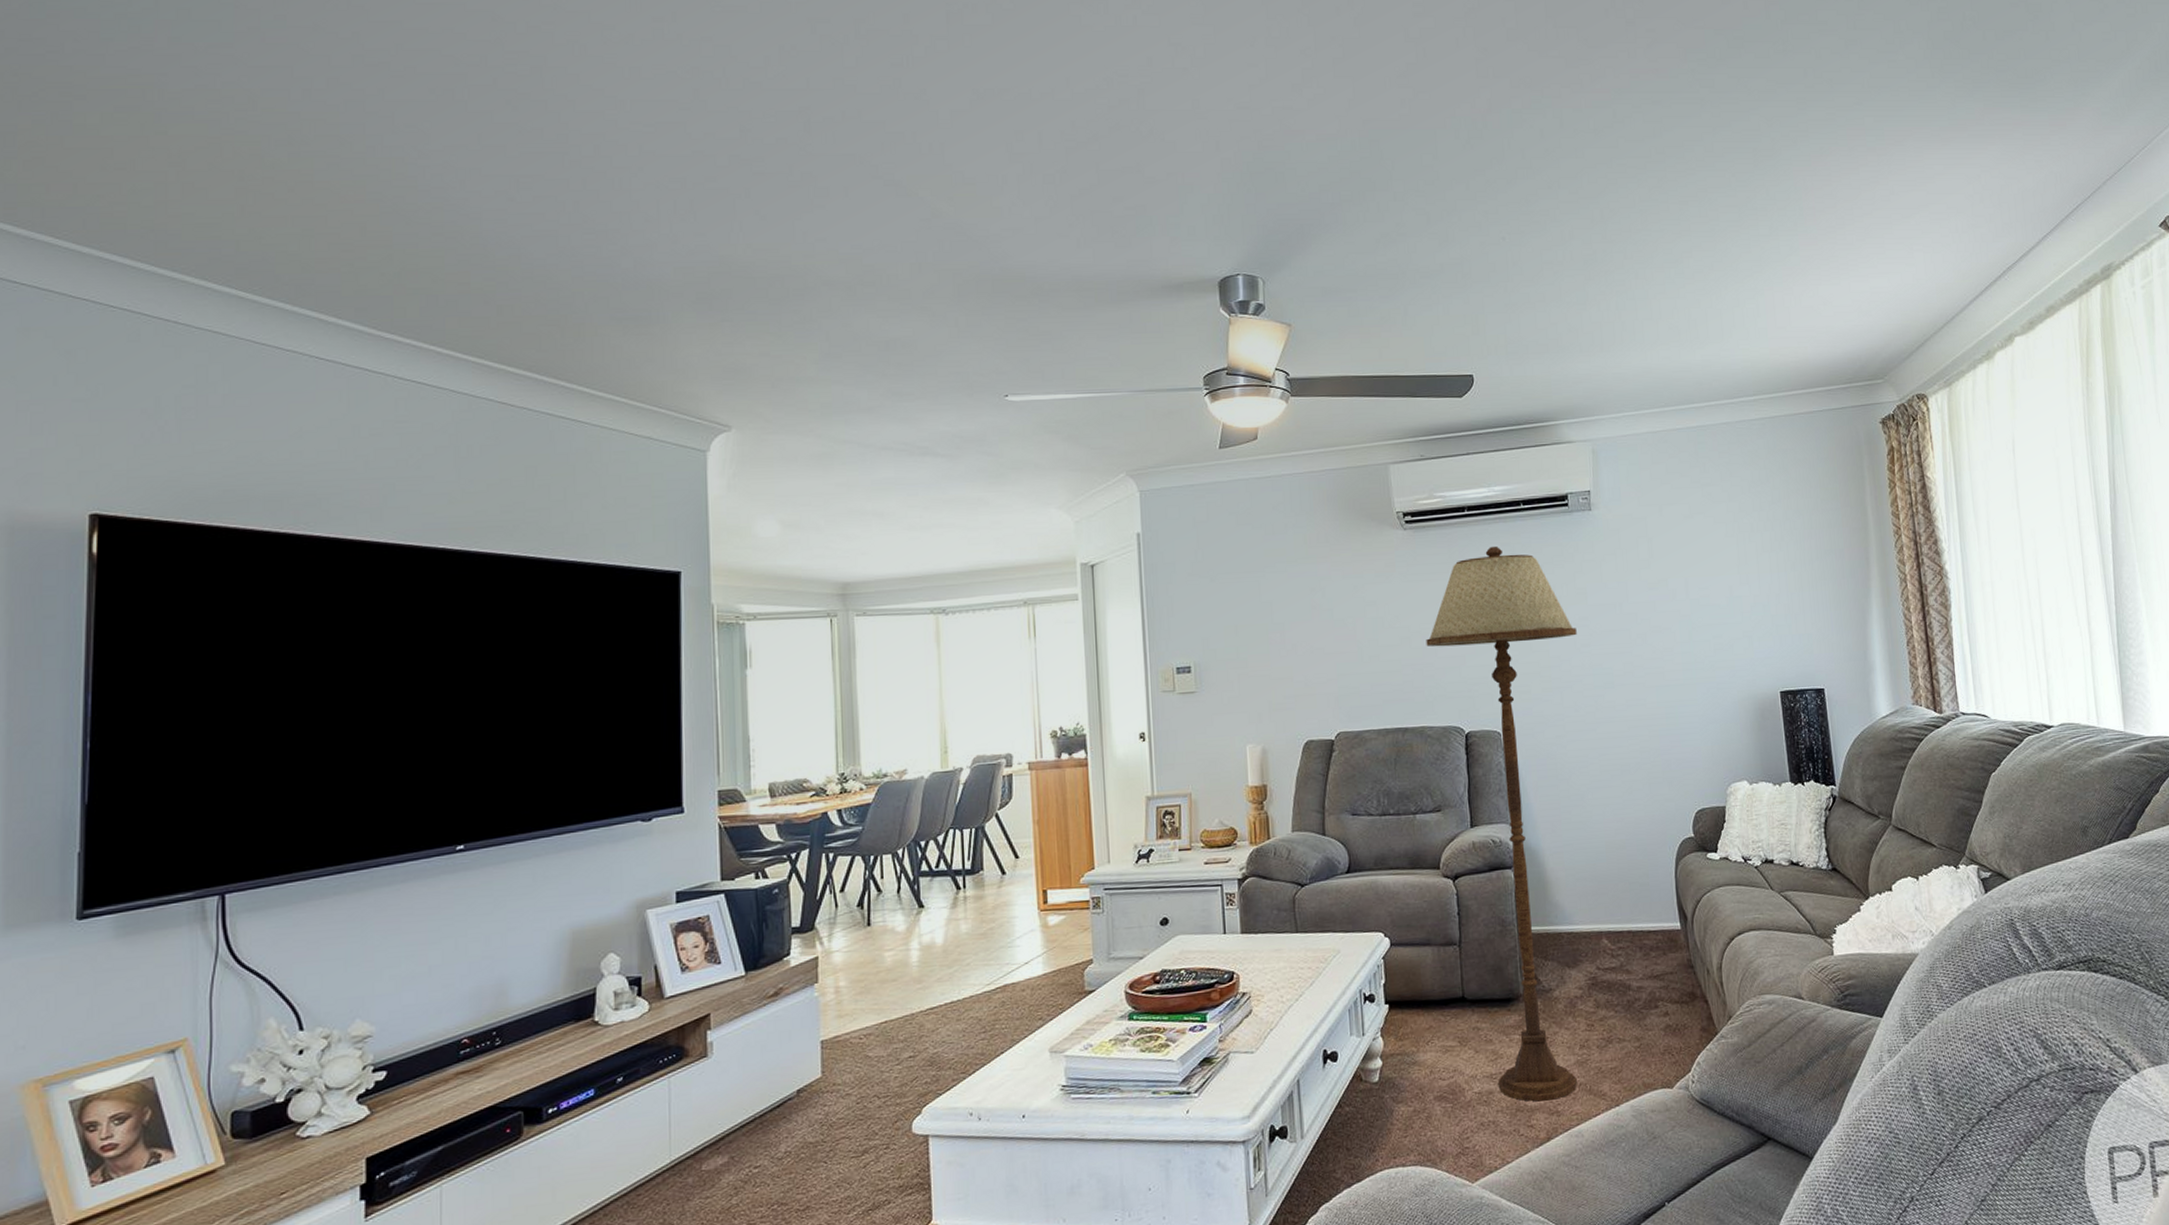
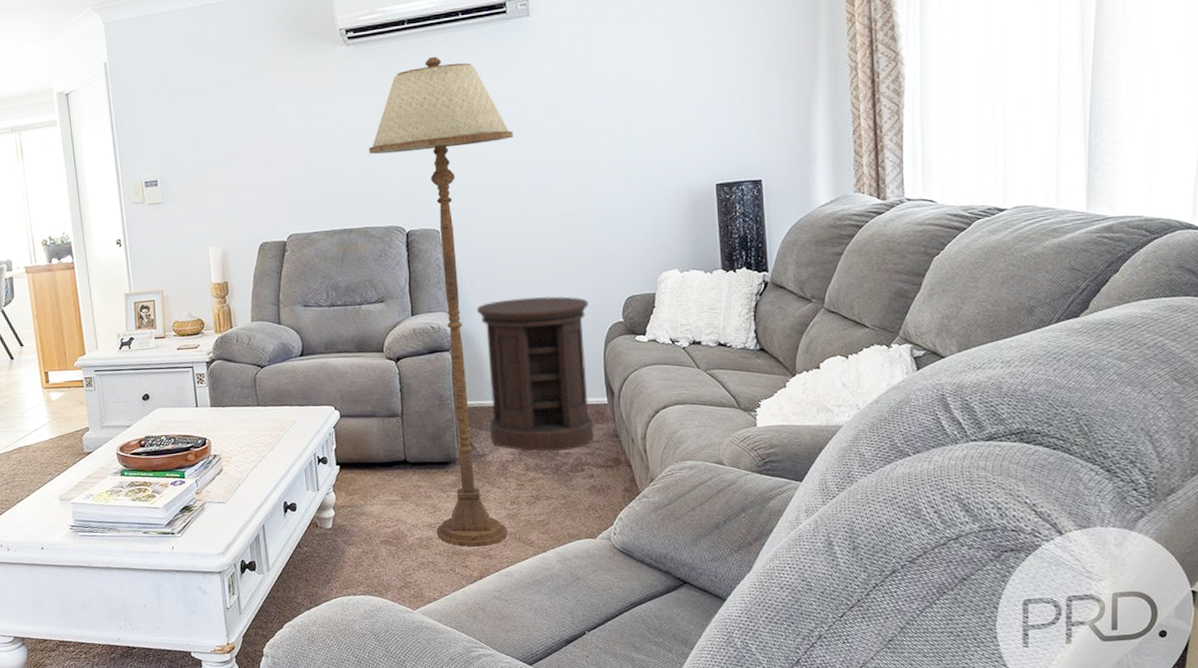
side table: none [1540,808,1668,985] -> present [476,296,594,451]

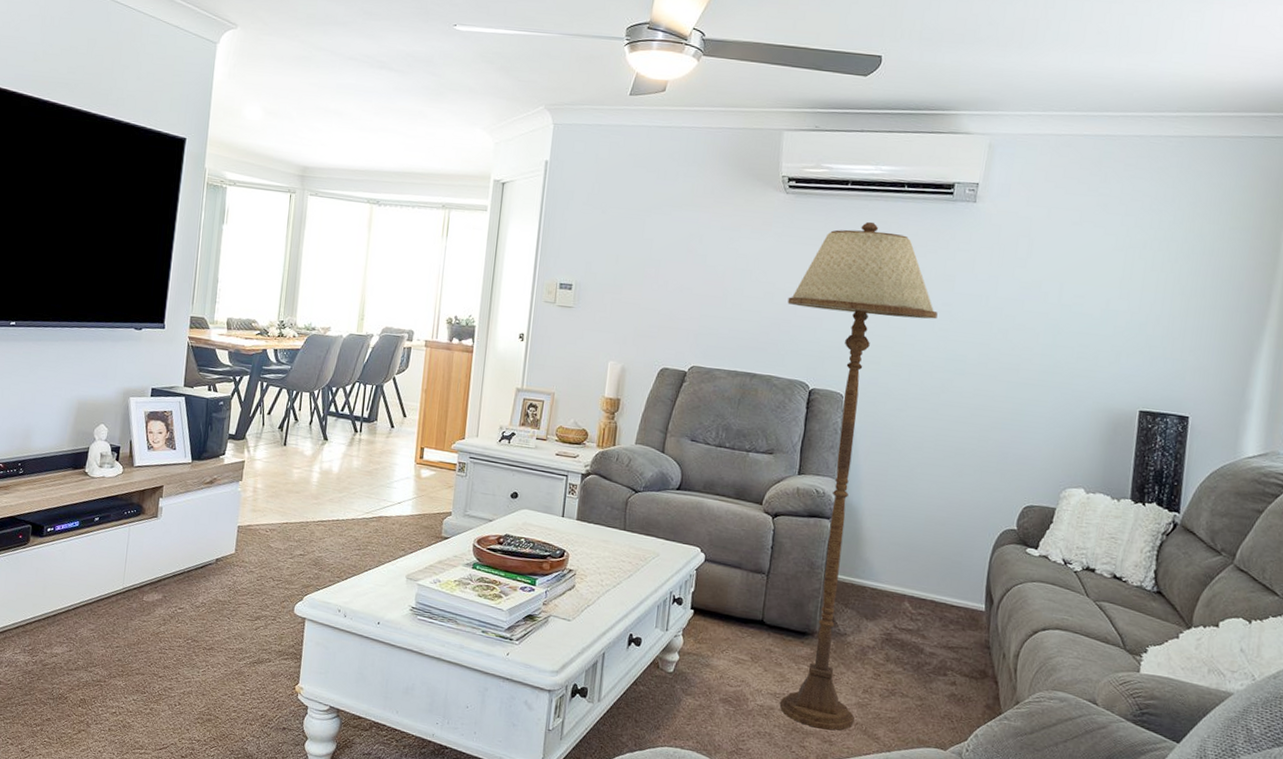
side table: present [476,296,594,451] -> none [855,479,984,651]

